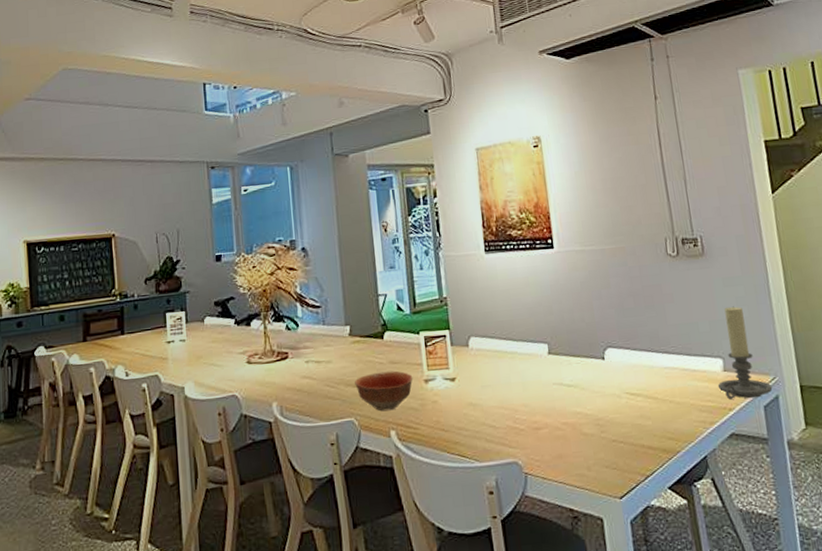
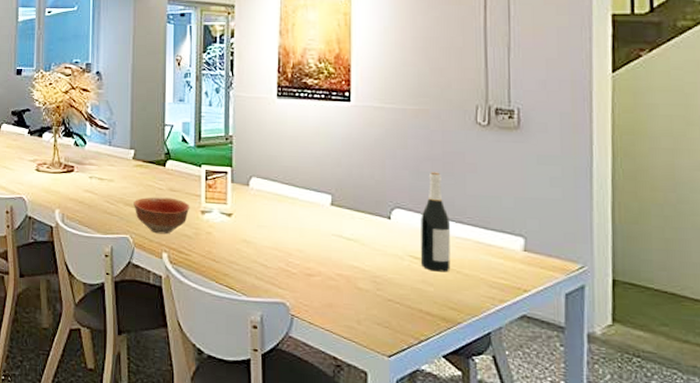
wine bottle: none [631,306,664,405] -> present [420,172,451,272]
candle holder: present [718,306,773,400] -> none [514,186,579,284]

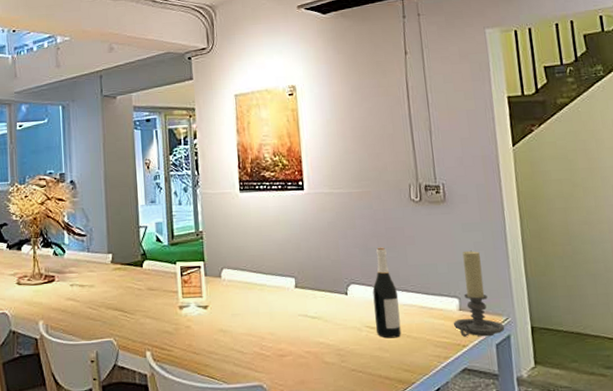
bowl: present [134,197,190,235] -> none [115,297,169,334]
candle holder: none [514,186,579,284] -> present [453,250,505,337]

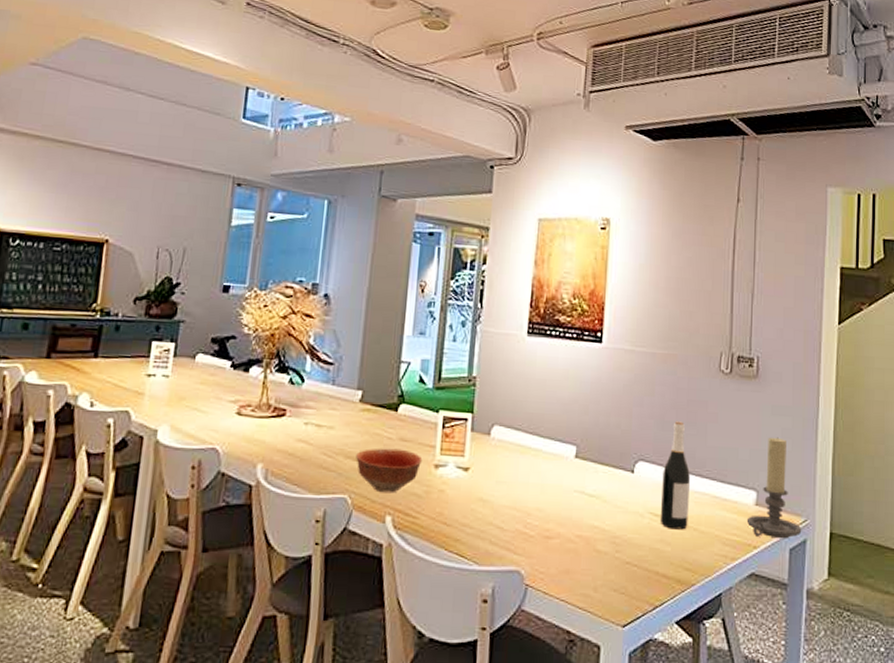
bowl: none [115,297,169,334] -> present [356,448,423,493]

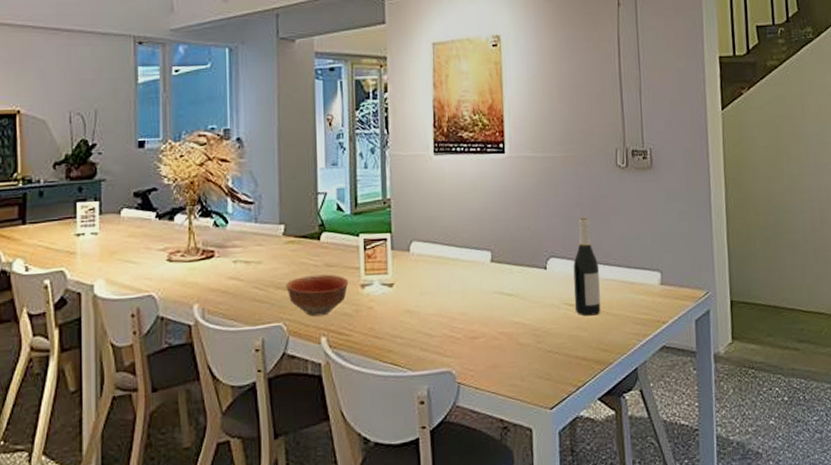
candle holder: present [746,437,802,539] -> none [654,220,705,313]

